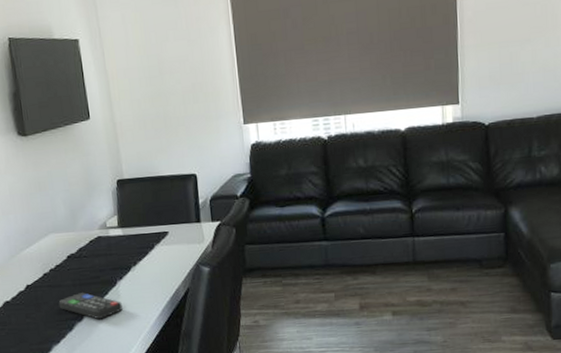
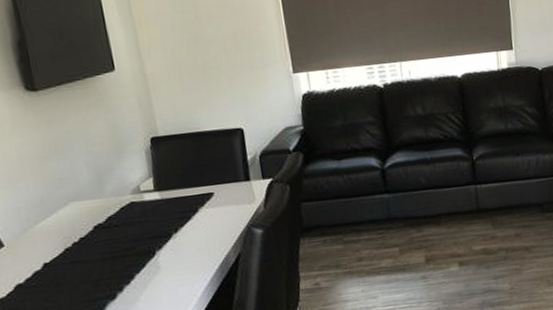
remote control: present [58,292,123,320] -> none [85,267,164,297]

